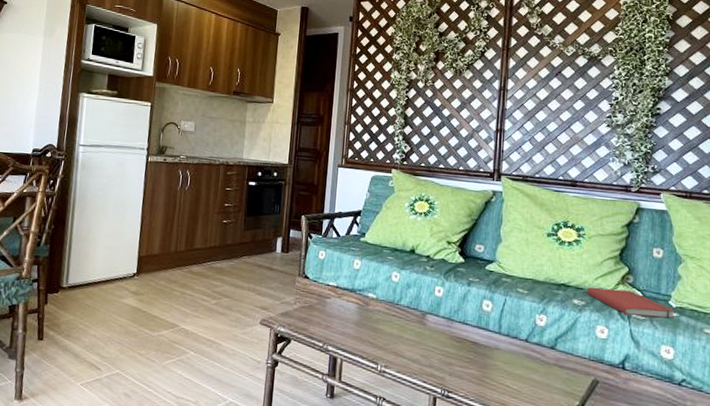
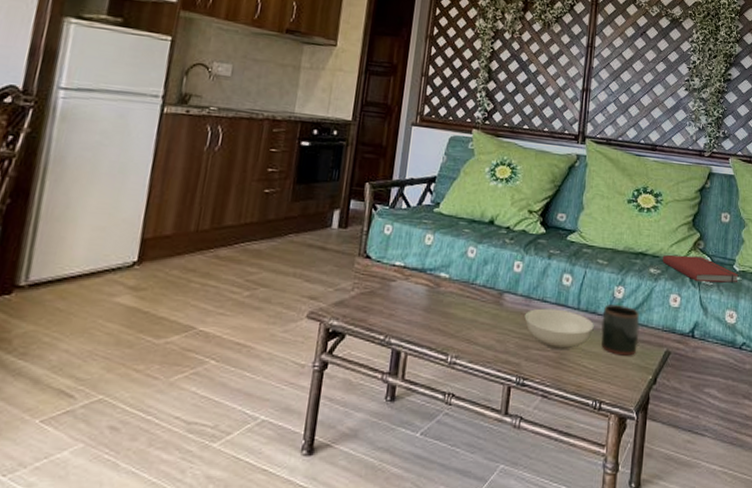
bowl: none [447,330,516,370] -> present [524,308,594,351]
mug: none [523,331,564,381] -> present [601,304,640,356]

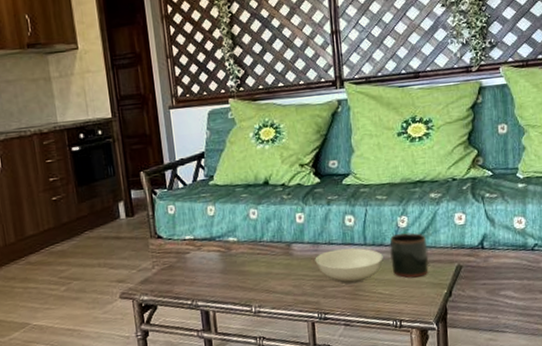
book: present [662,255,739,283] -> none [441,172,524,197]

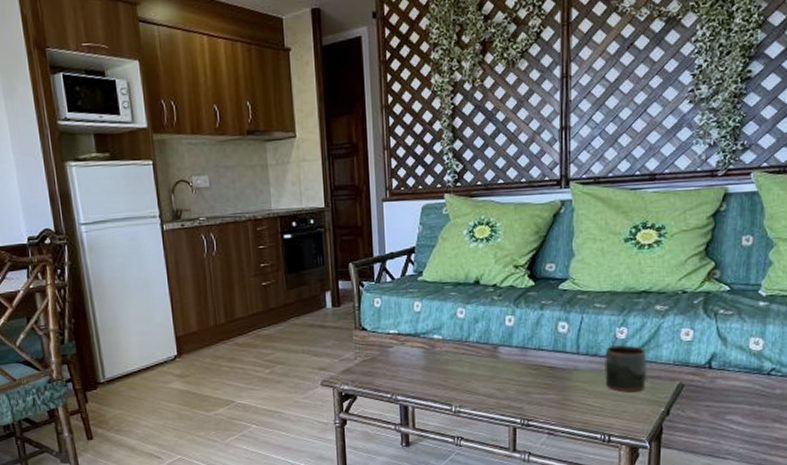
bowl: present [315,248,383,285] -> none [522,355,596,393]

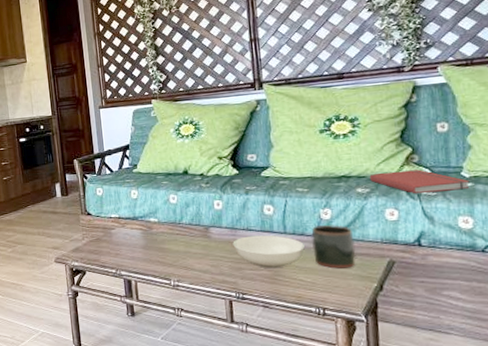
bowl: none [522,355,596,393] -> present [232,235,305,269]
book: none [669,286,766,313] -> present [369,169,470,194]

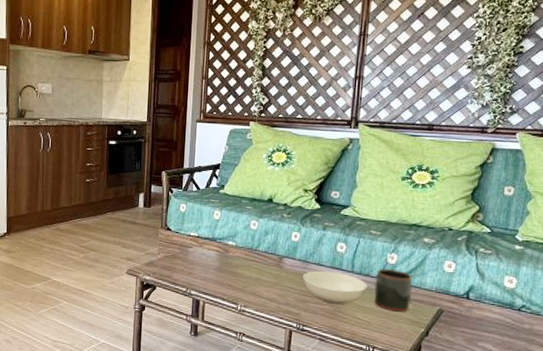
book: present [369,169,470,194] -> none [437,226,521,252]

